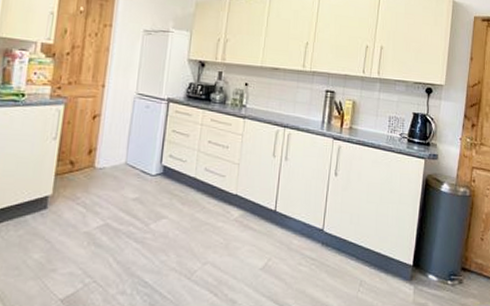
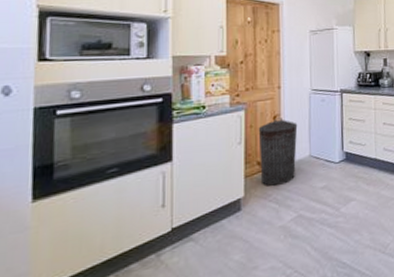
trash can: none [71,118,117,190] -> present [258,117,298,187]

